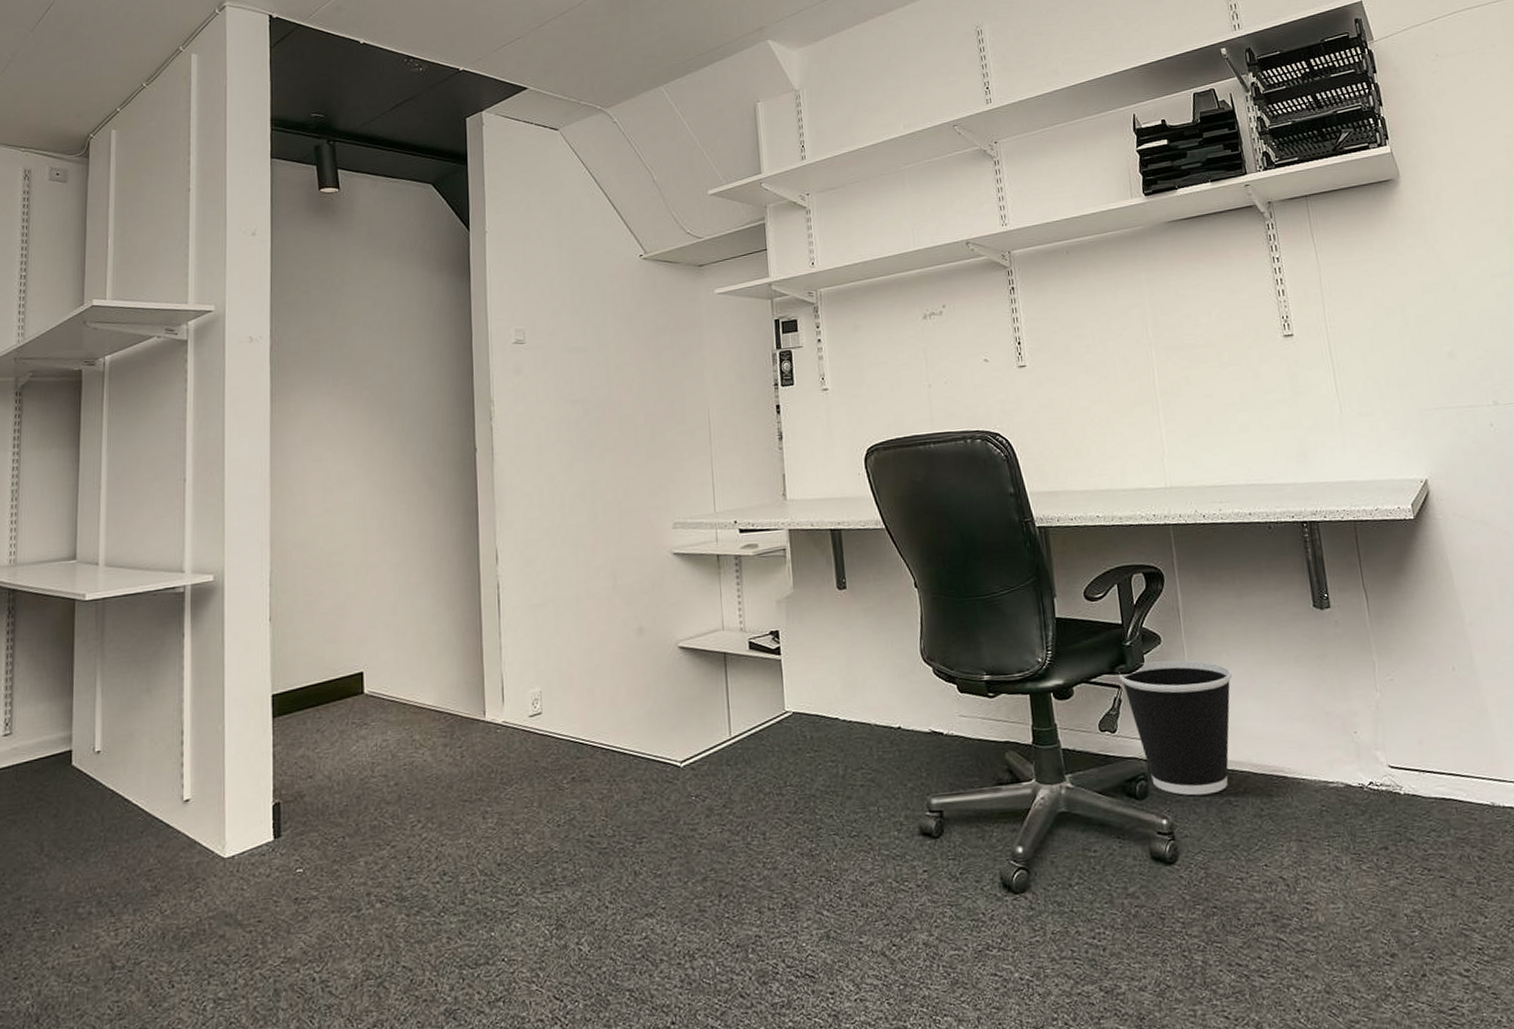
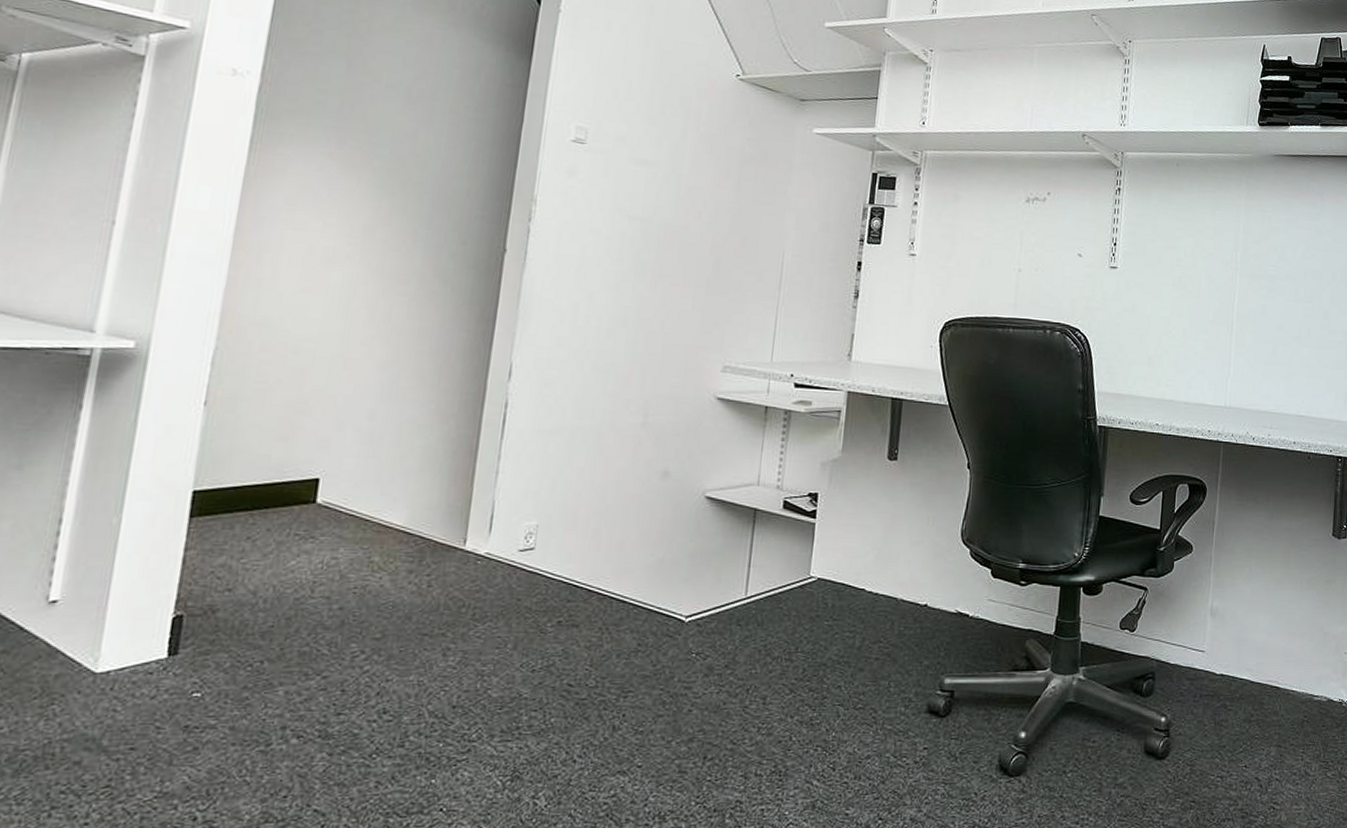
wastebasket: present [1119,660,1233,796] -> none [1148,569,1251,698]

